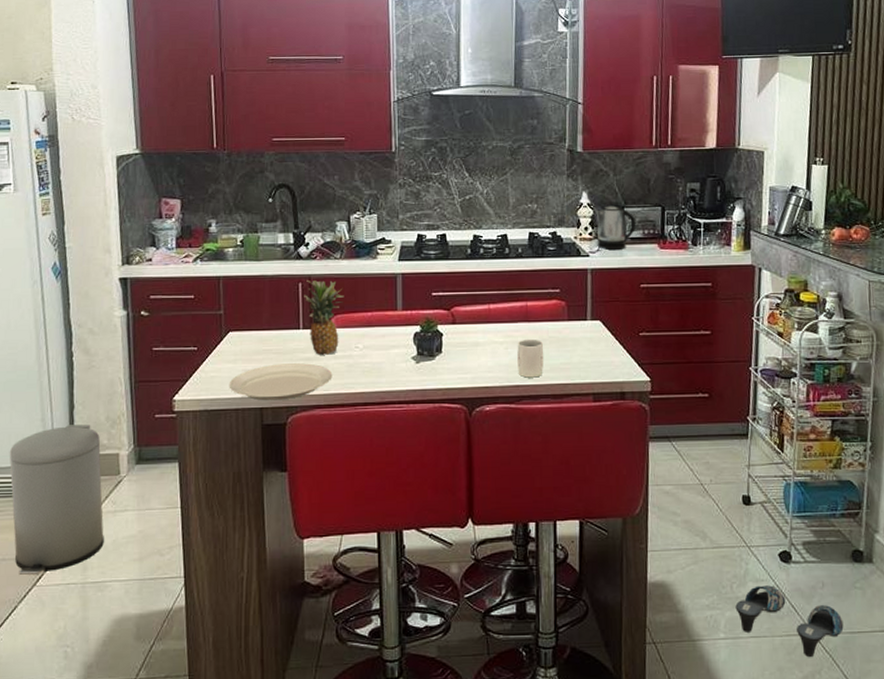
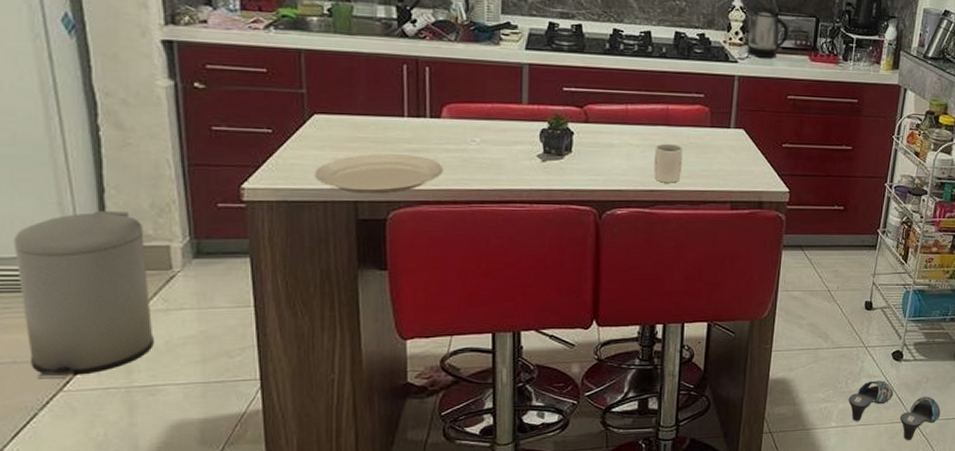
fruit: present [304,279,344,355] -> none [409,61,459,147]

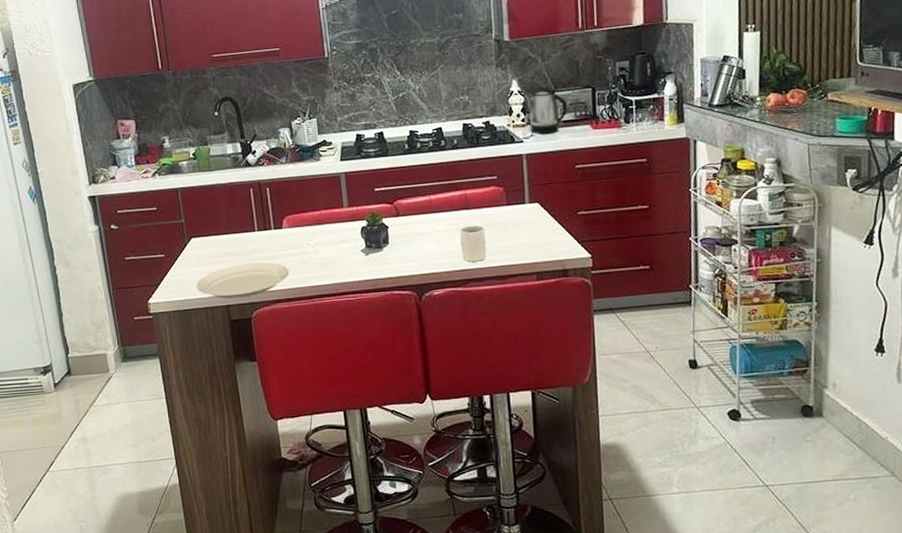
pedal bin: present [13,211,154,380] -> none [12,329,102,463]
slippers: present [848,380,941,440] -> none [687,442,796,506]

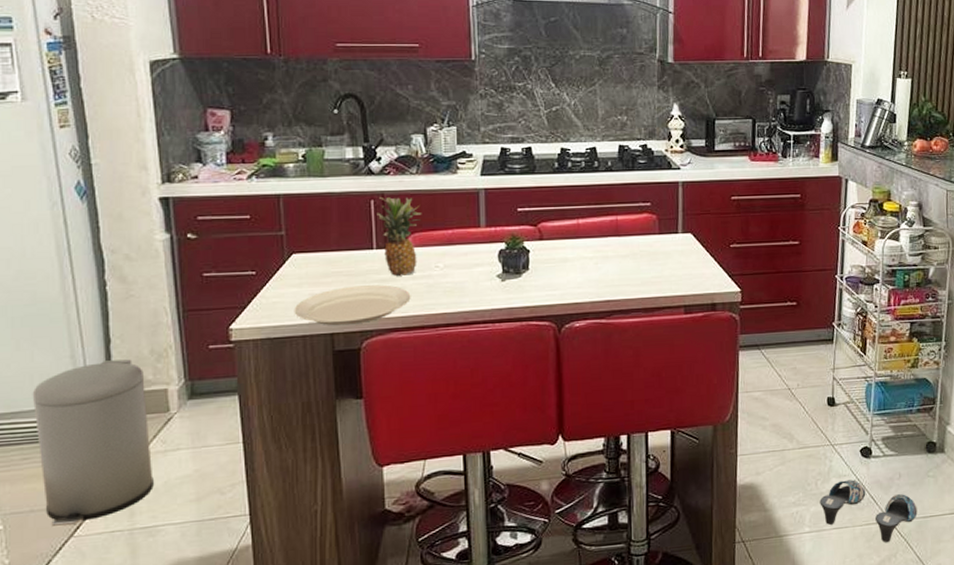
pedal bin: none [12,329,102,463] -> present [32,359,154,526]
fruit: none [256,184,293,254] -> present [377,196,422,276]
mug: present [459,225,487,262] -> none [607,253,635,293]
kettle: present [526,90,568,135] -> none [687,117,728,162]
slippers: none [687,442,796,506] -> present [819,479,918,542]

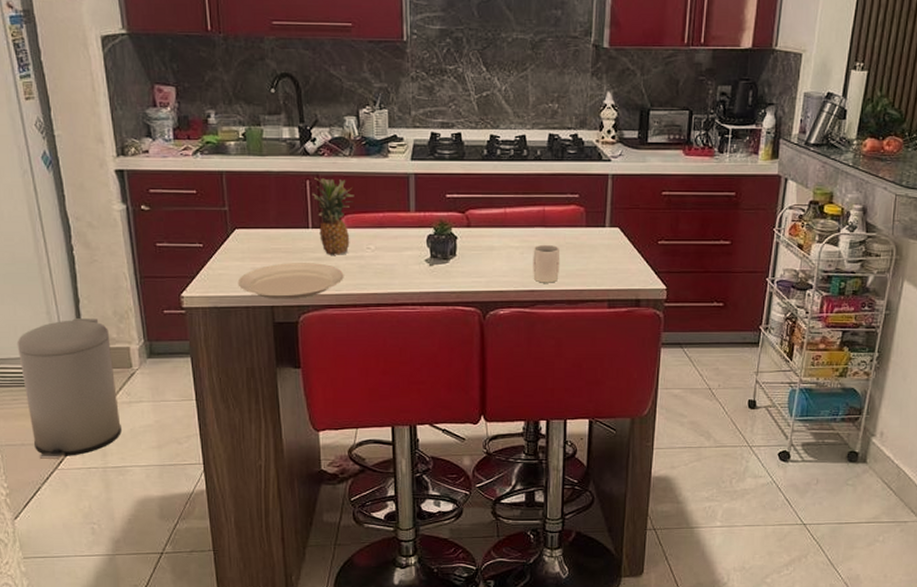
mug: none [607,253,635,293] -> present [533,244,560,283]
slippers: present [819,479,918,542] -> none [733,481,833,543]

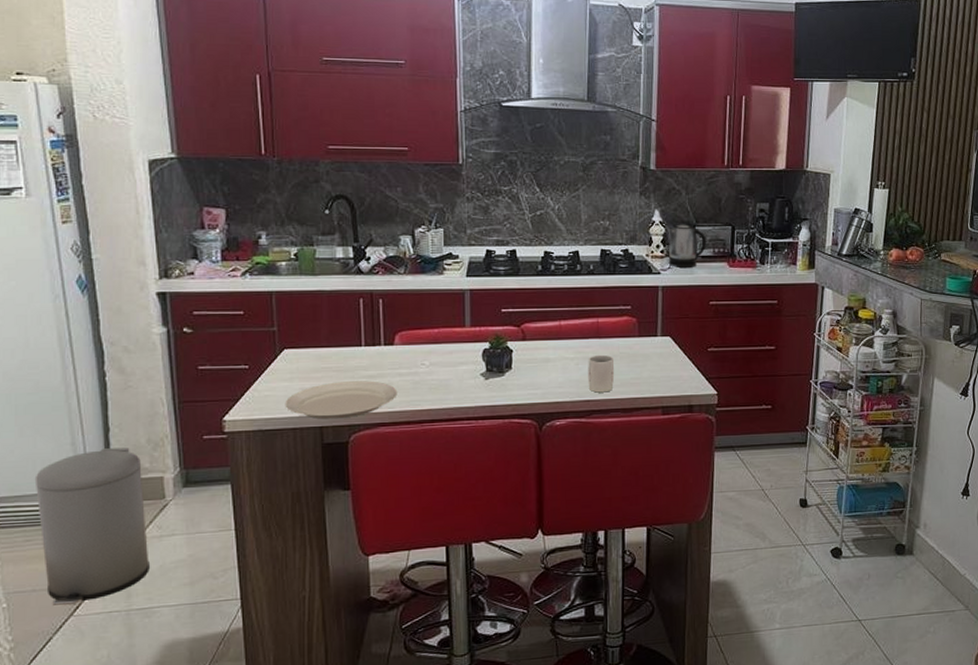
fruit: present [312,177,355,255] -> none [365,295,409,372]
kettle: none [619,108,662,155] -> present [667,224,707,267]

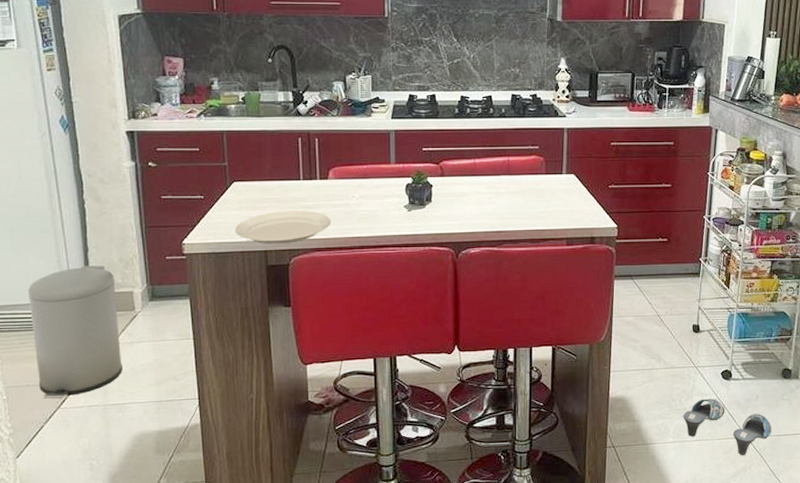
mug: present [588,354,615,393] -> none [500,190,524,224]
kettle: present [667,224,707,267] -> none [573,71,609,111]
slippers: none [790,579,886,640] -> present [683,398,772,455]

